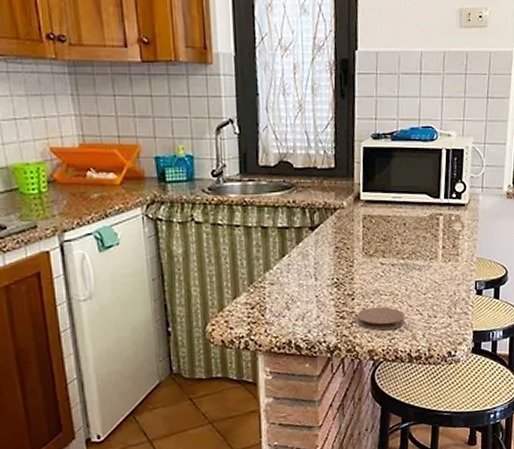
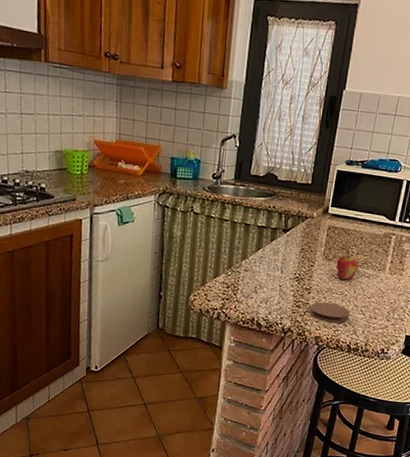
fruit: none [379,239,406,278] -> present [336,248,359,281]

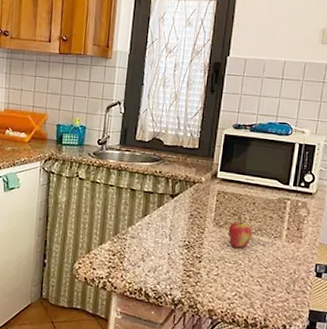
coaster: present [310,302,350,323] -> none [201,271,246,295]

